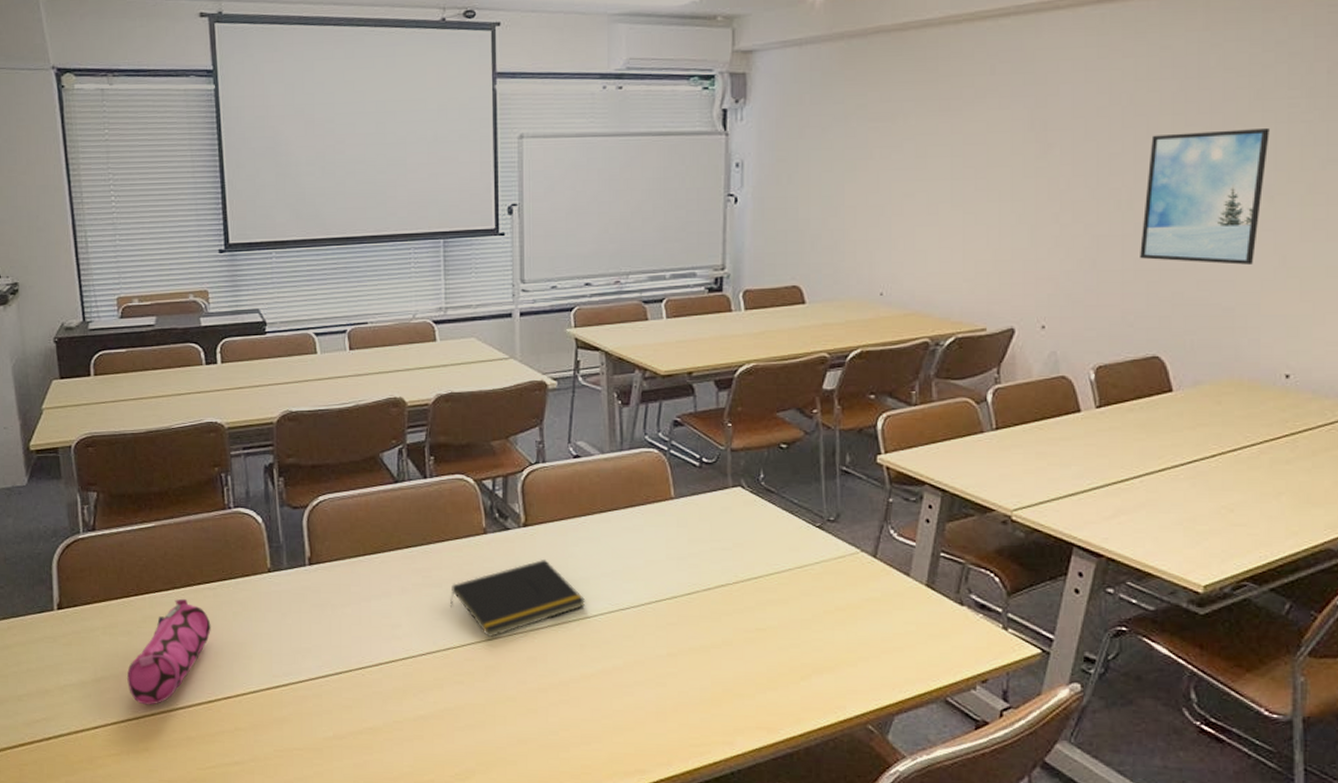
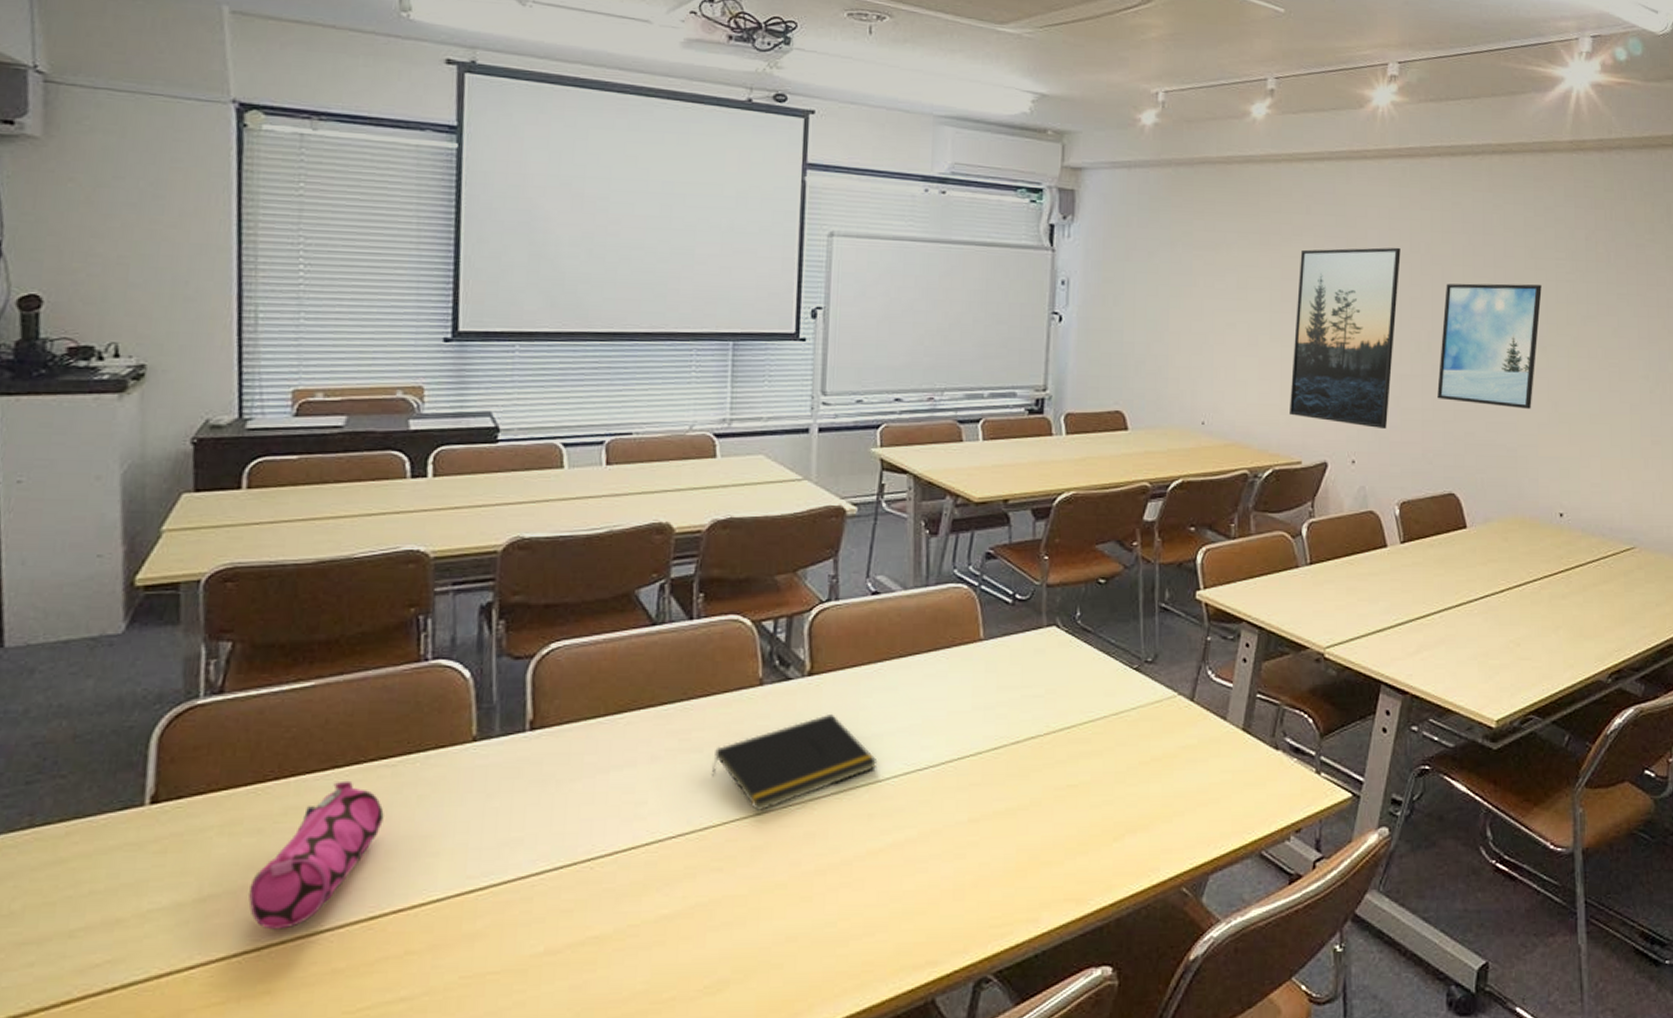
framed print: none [973,101,1098,293] -> present [1290,247,1401,430]

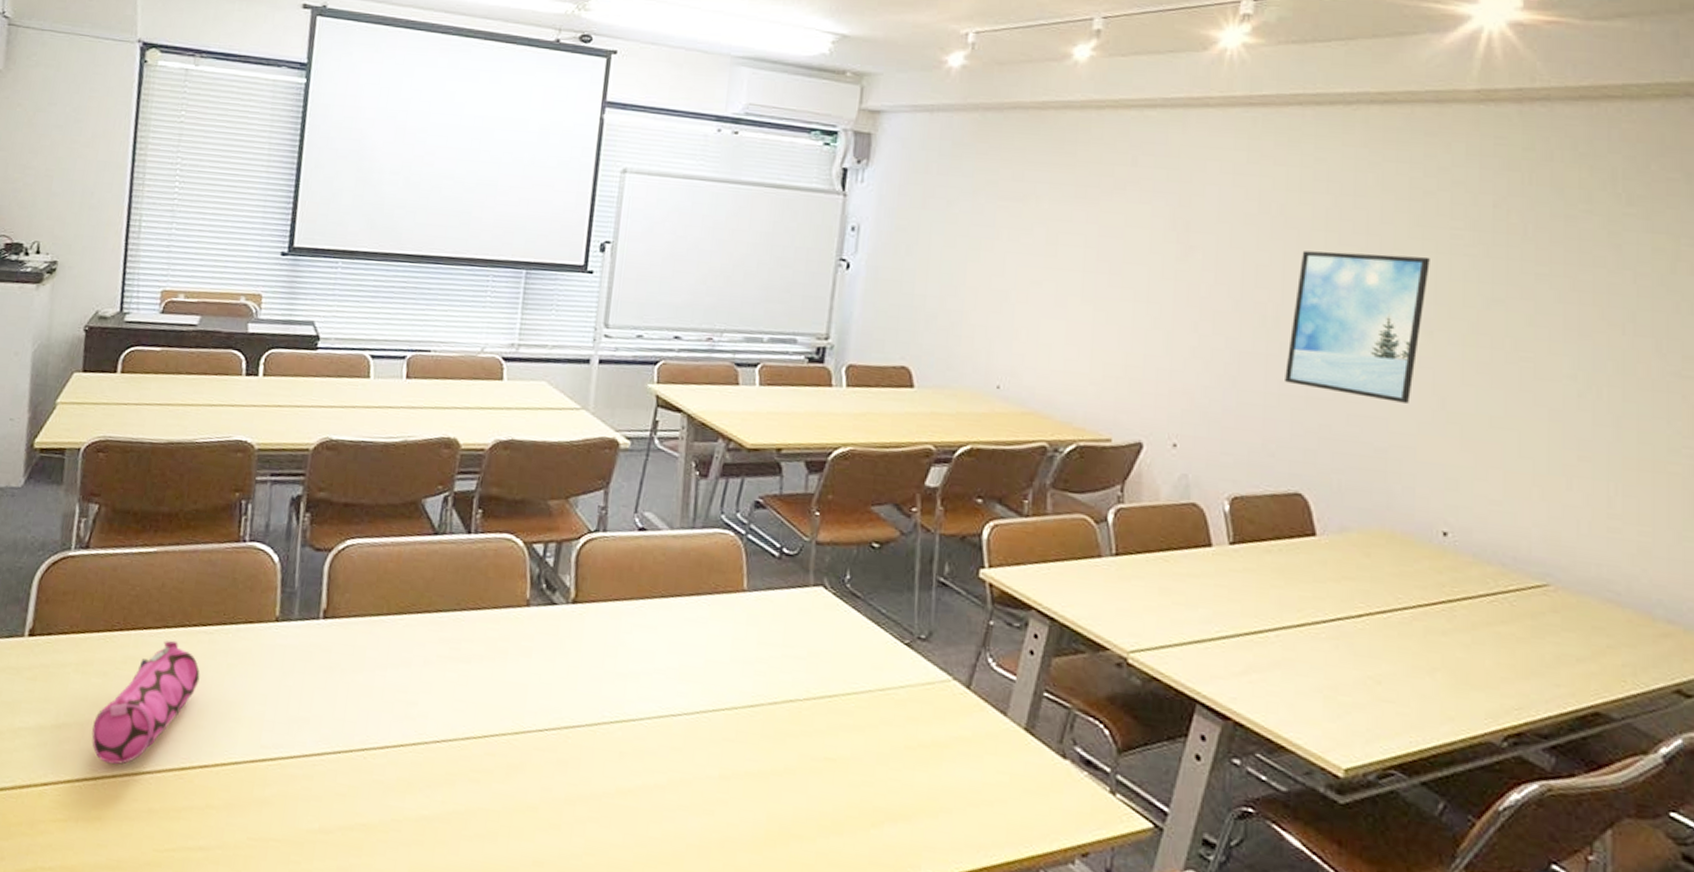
notepad: present [712,715,878,812] -> none [477,645,633,731]
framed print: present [1290,247,1401,430] -> none [1100,205,1246,412]

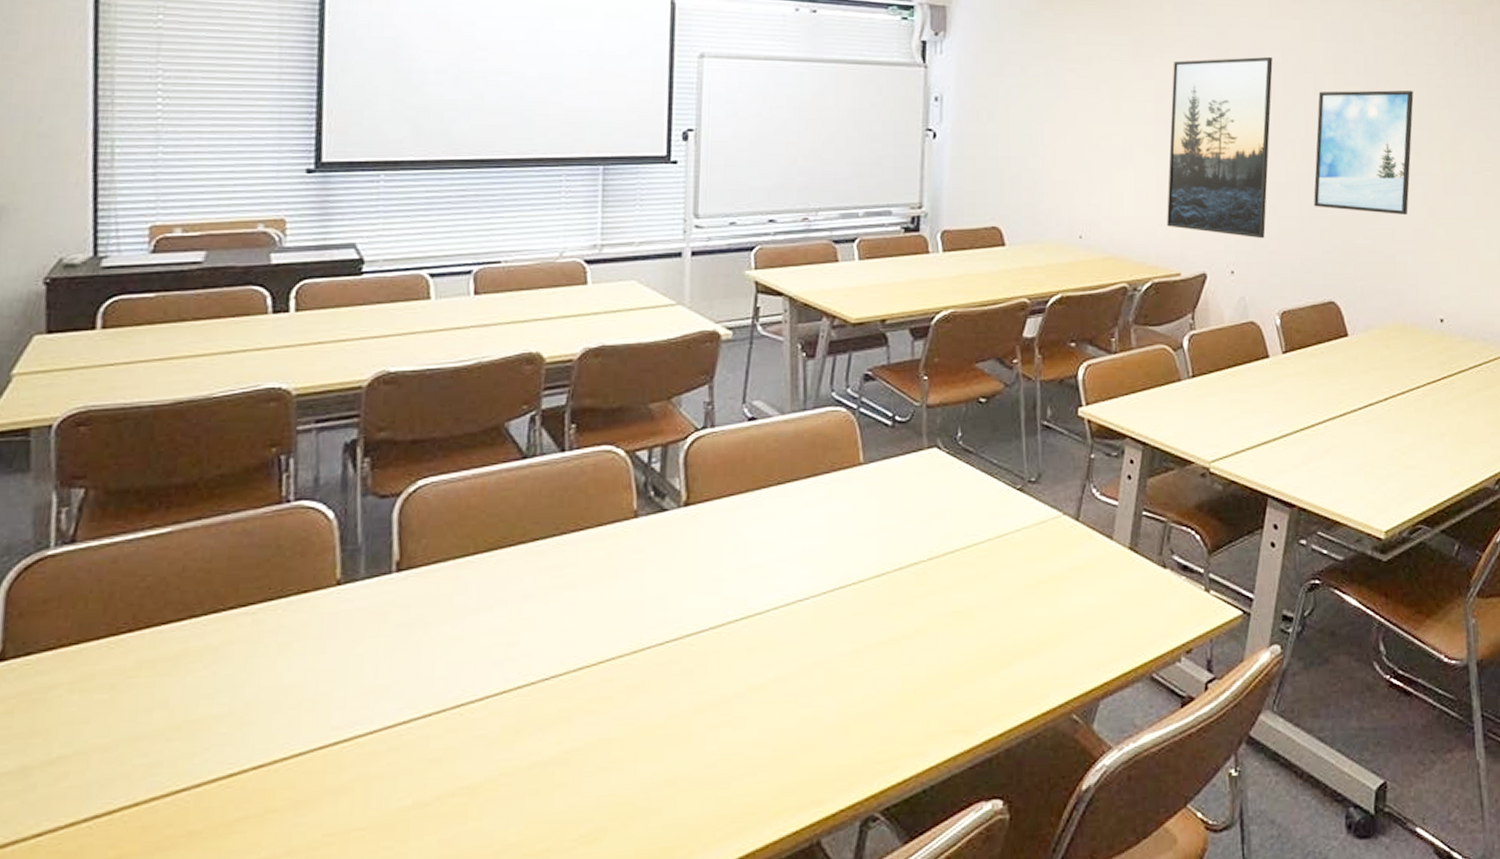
pencil case: present [91,640,200,765] -> none [100,630,244,792]
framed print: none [1100,205,1246,412] -> present [1167,56,1273,239]

